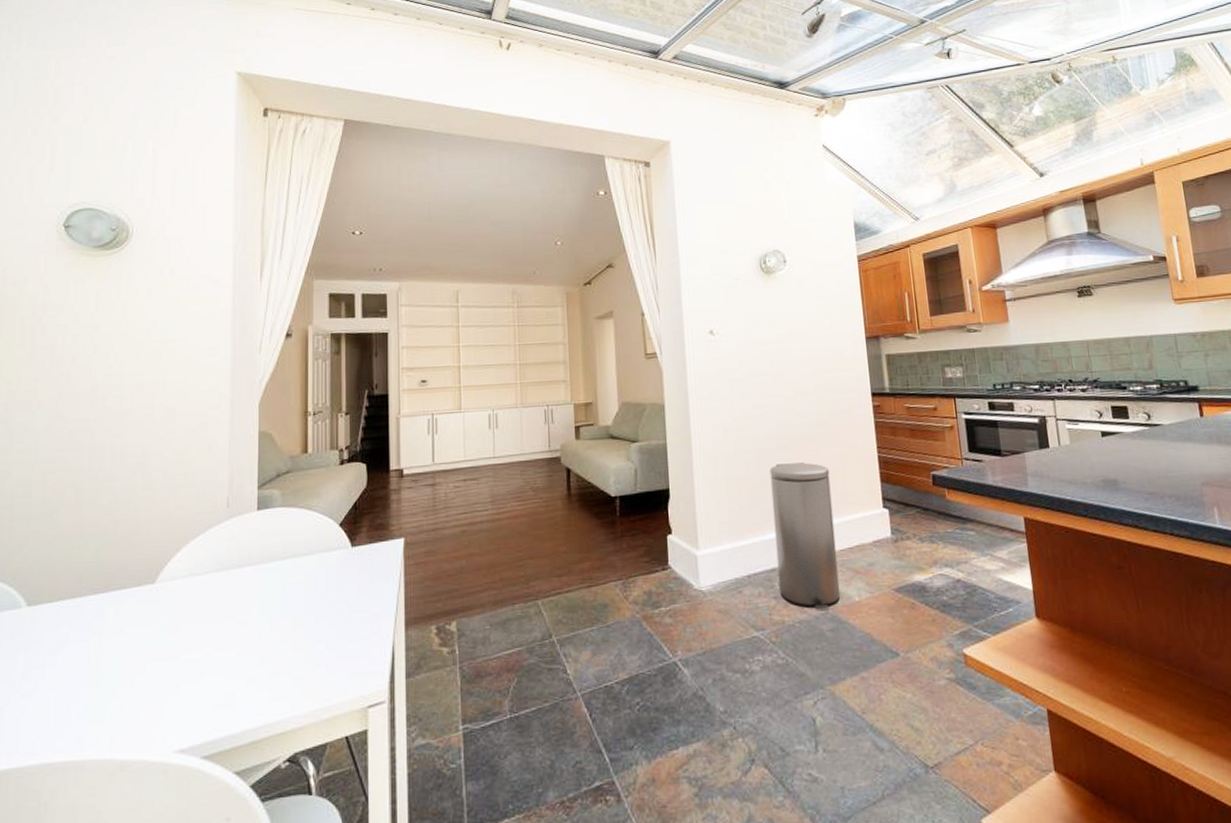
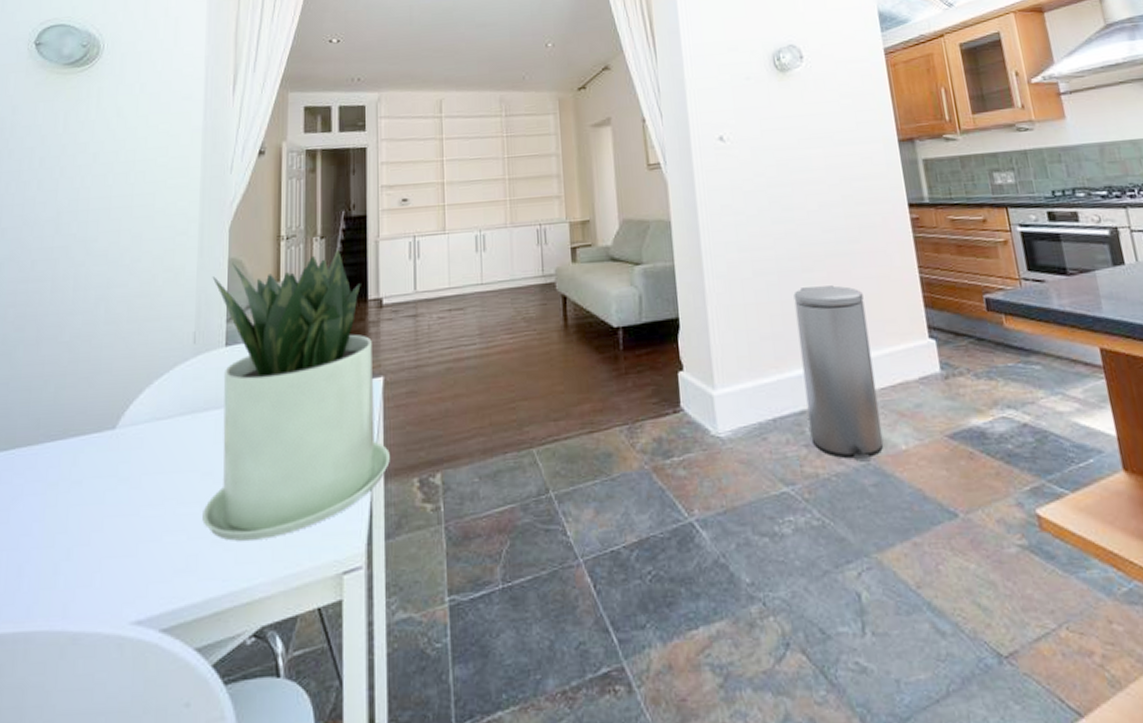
planter: none [239,424,411,681] -> present [202,249,391,541]

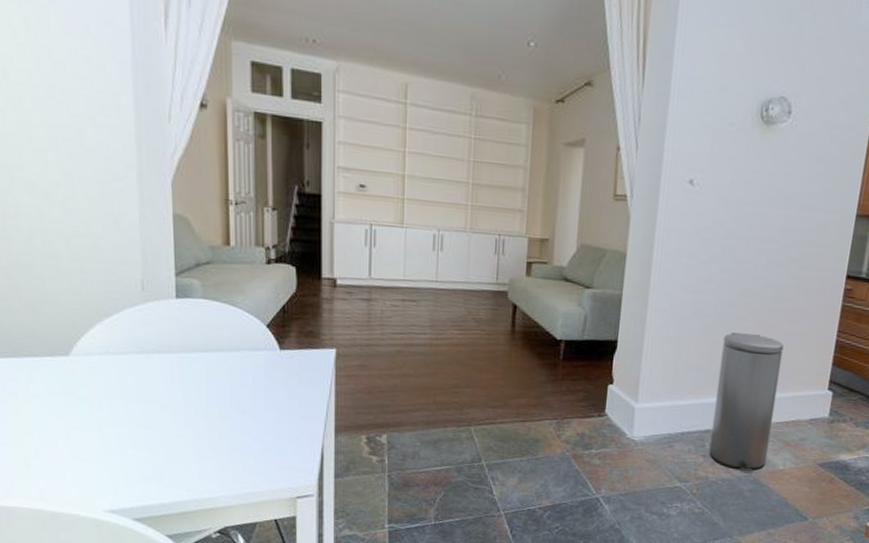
planter: present [202,249,391,541] -> none [156,217,342,464]

